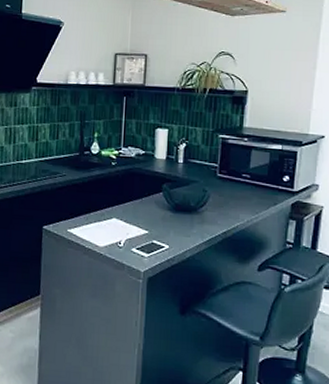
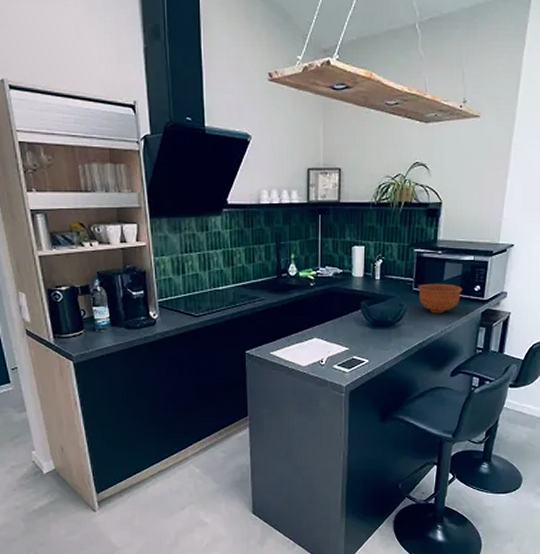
bowl: none [222,170,270,203] -> present [417,283,463,314]

